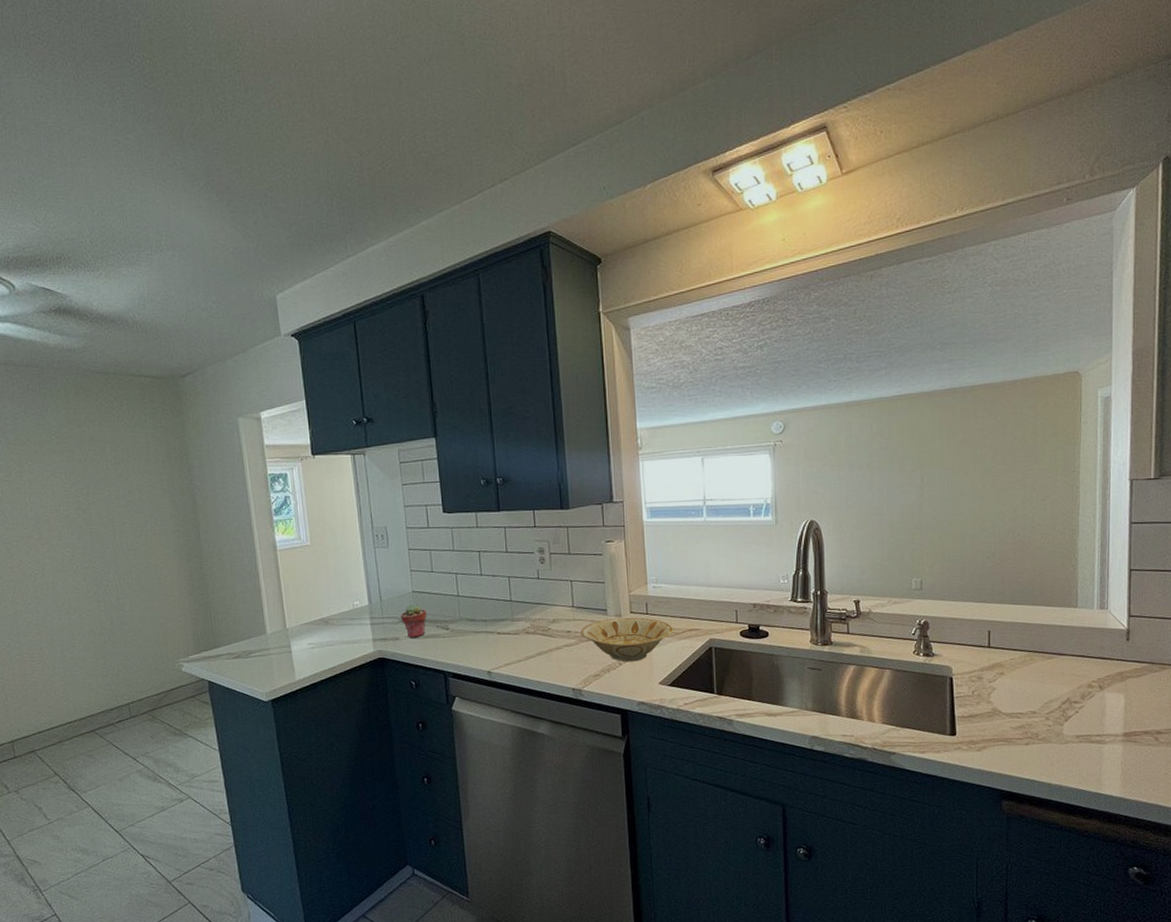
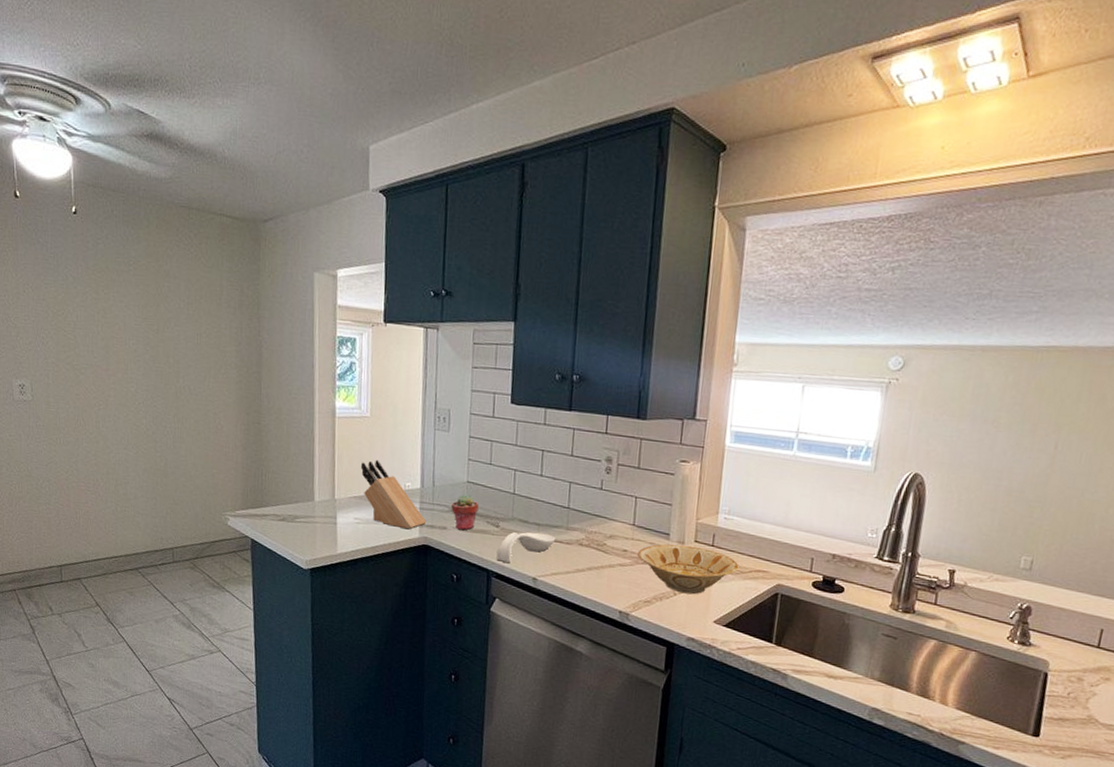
knife block: none [307,584,379,646] -> present [360,459,427,530]
spoon rest: none [450,628,504,662] -> present [496,532,556,564]

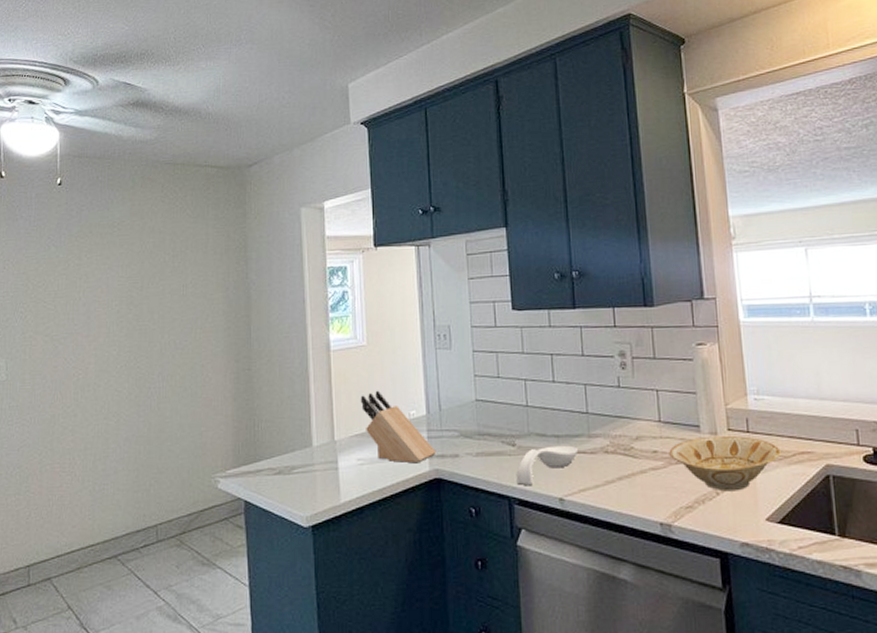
potted succulent: present [450,493,479,531] -> none [460,413,491,456]

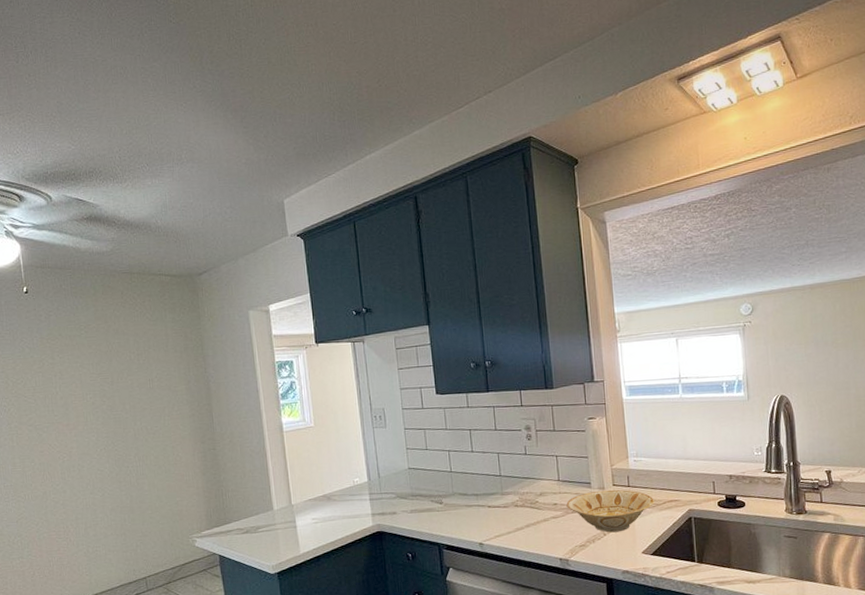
knife block: present [360,390,437,464] -> none [311,463,378,521]
spoon rest: present [516,445,579,486] -> none [444,501,494,535]

